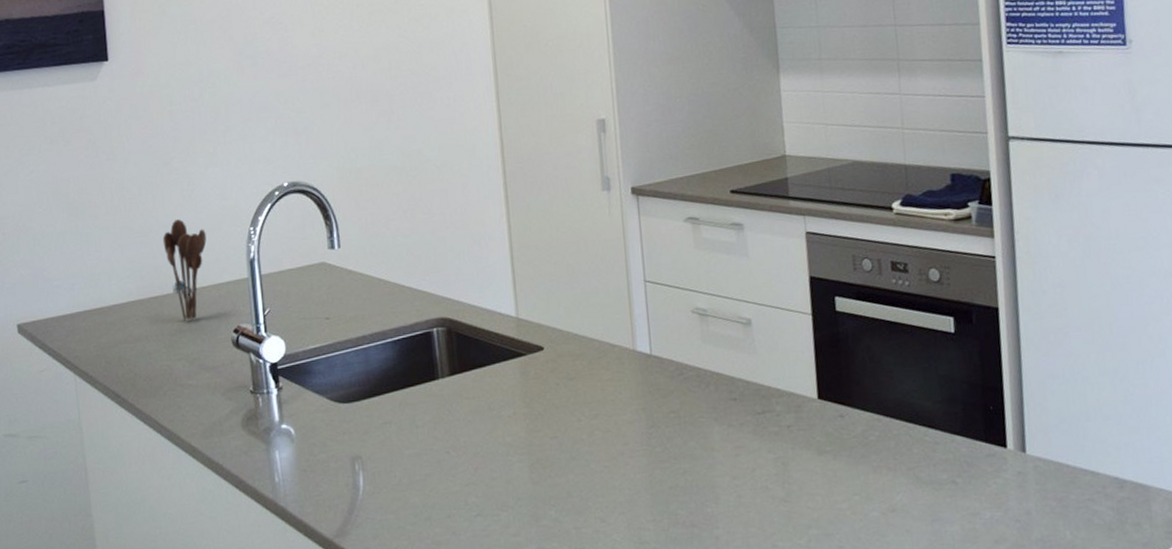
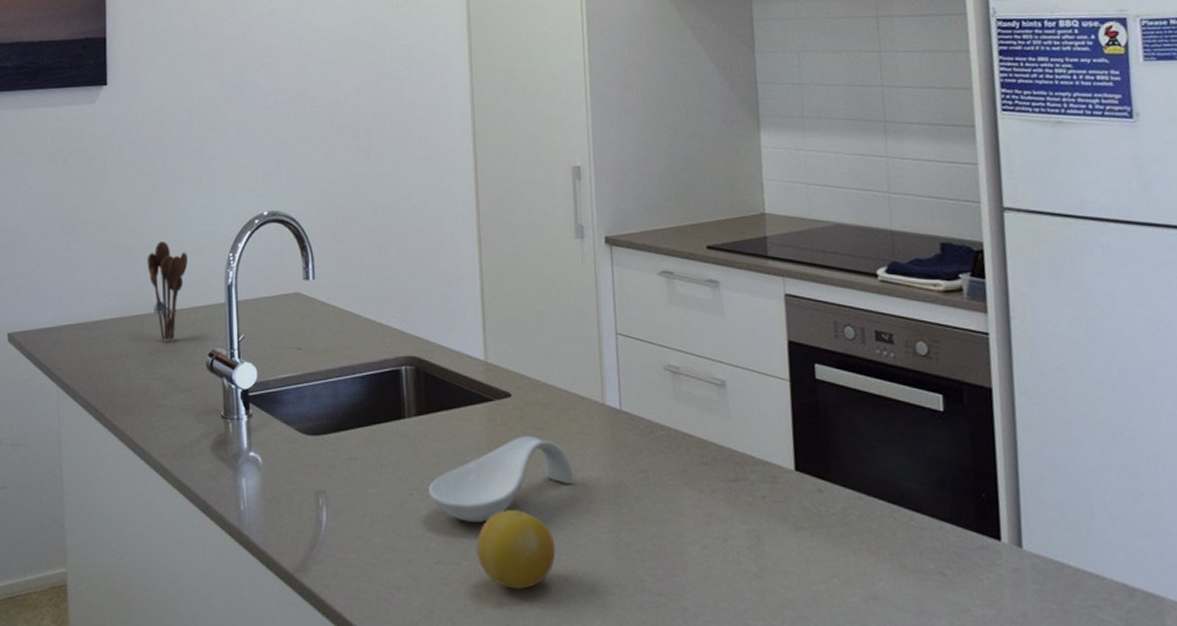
spoon rest: none [465,386,608,474] -> present [428,436,575,522]
fruit: none [514,457,592,535] -> present [476,509,556,591]

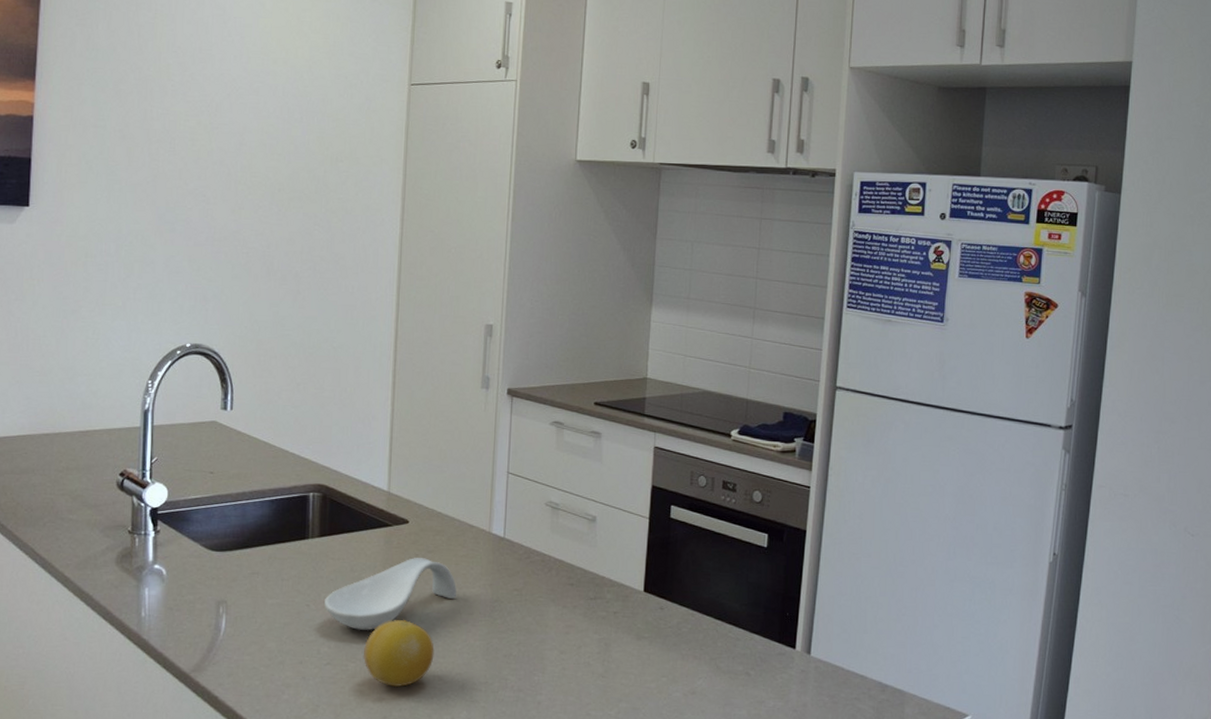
utensil holder: present [147,241,188,341] -> none [61,364,105,460]

